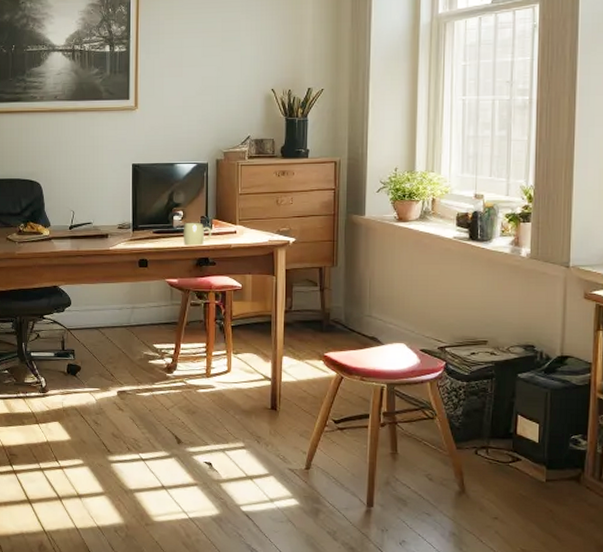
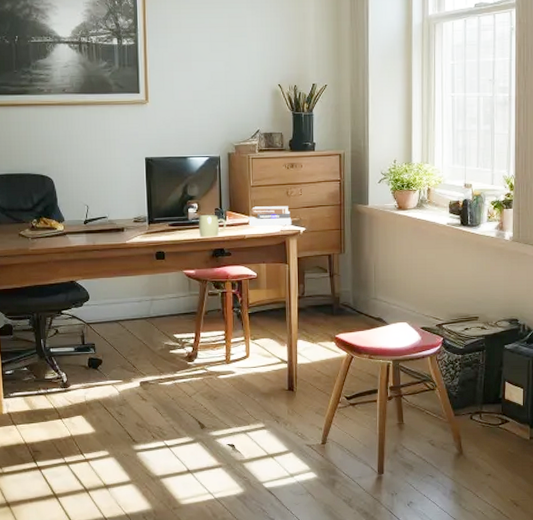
books: none [235,215,281,236] -> present [248,206,292,227]

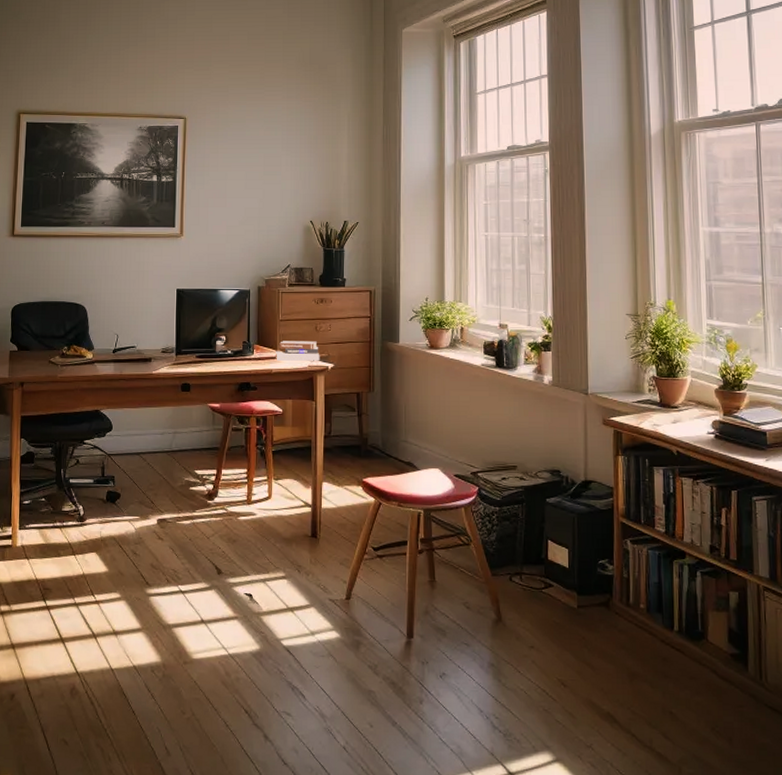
mug: present [198,214,227,238] -> none [225,347,254,372]

